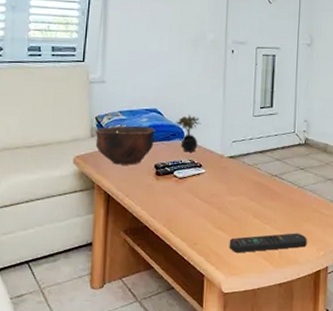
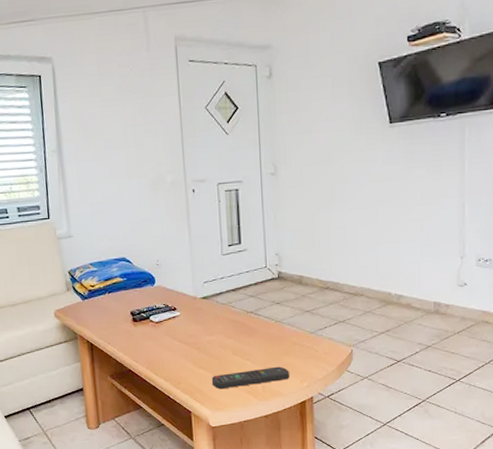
bowl: present [95,125,156,165] -> none [70,275,127,315]
succulent plant: present [175,115,201,152] -> none [145,260,171,297]

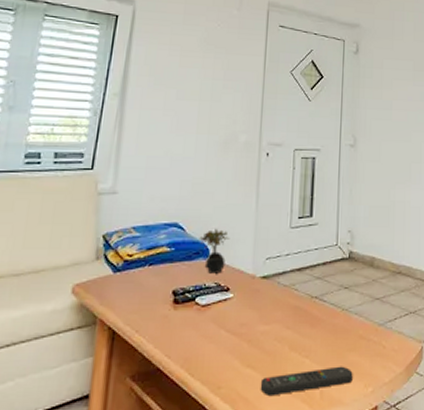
succulent plant: none [145,260,171,297] -> present [199,229,230,274]

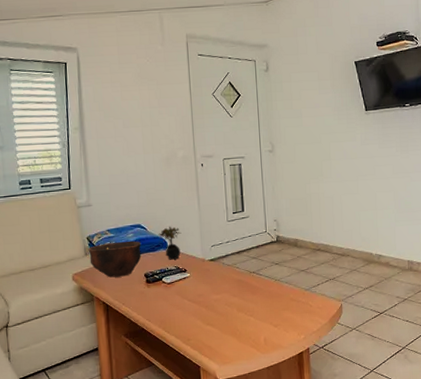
bowl: none [100,244,176,293] -> present [88,240,142,278]
remote control: present [260,366,353,397] -> none [218,321,288,345]

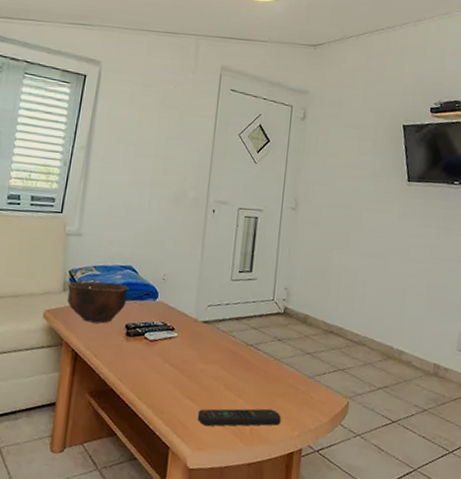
succulent plant: present [158,226,182,260] -> none [150,275,177,314]
remote control: none [218,321,288,345] -> present [197,408,281,427]

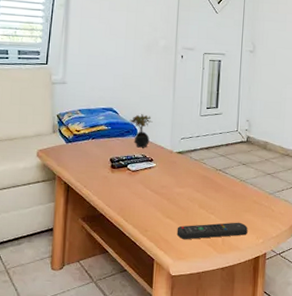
bowl: present [67,281,129,324] -> none [56,123,112,159]
succulent plant: none [150,275,177,314] -> present [129,114,153,148]

